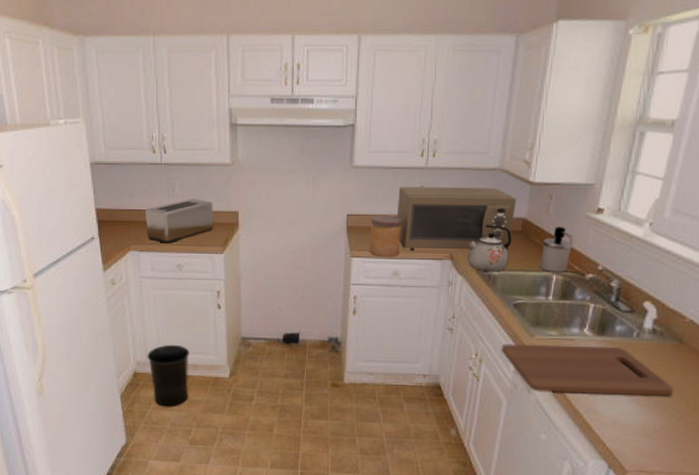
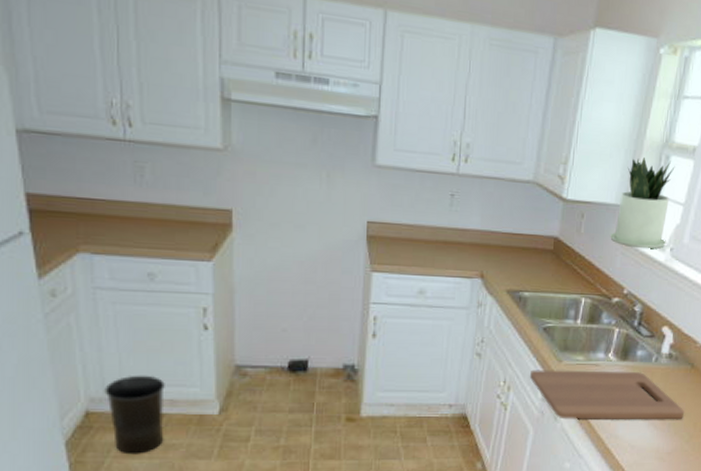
toaster: present [145,199,214,243] -> none [102,189,199,245]
jar: present [369,215,403,258] -> none [392,224,430,274]
microwave: present [396,187,516,251] -> none [423,194,549,271]
kettle: present [467,224,512,272] -> none [498,240,544,294]
soap dispenser: present [540,226,574,272] -> none [570,247,602,295]
planter: none [580,136,651,225] -> present [609,158,675,249]

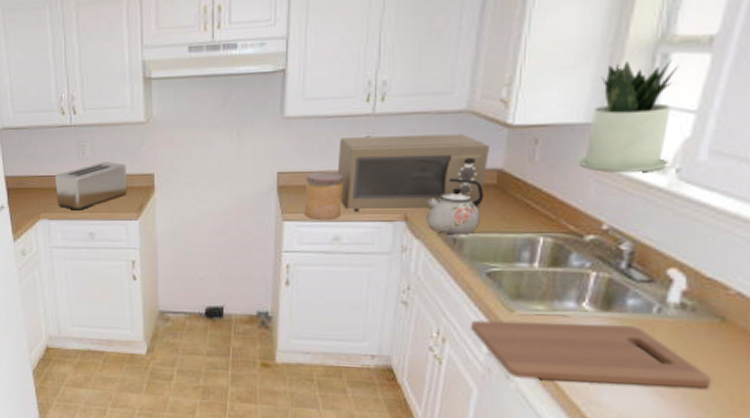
toaster: none [102,189,199,245] -> present [55,162,128,211]
waste bin: present [105,375,165,453] -> none [59,318,104,384]
jar: none [392,224,430,274] -> present [304,171,344,221]
microwave: none [423,194,549,271] -> present [337,134,489,212]
kettle: none [498,240,544,294] -> present [426,177,484,235]

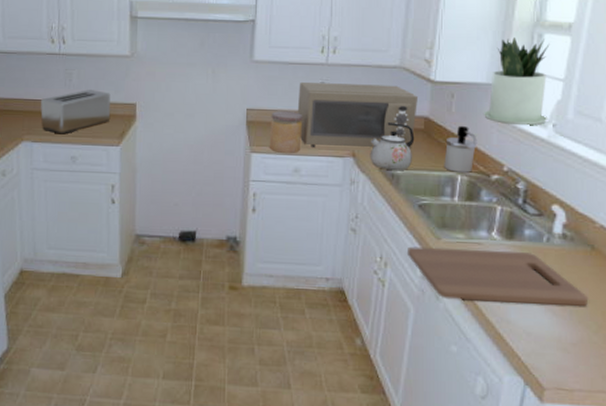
soap dispenser: none [521,177,568,233] -> present [444,125,477,173]

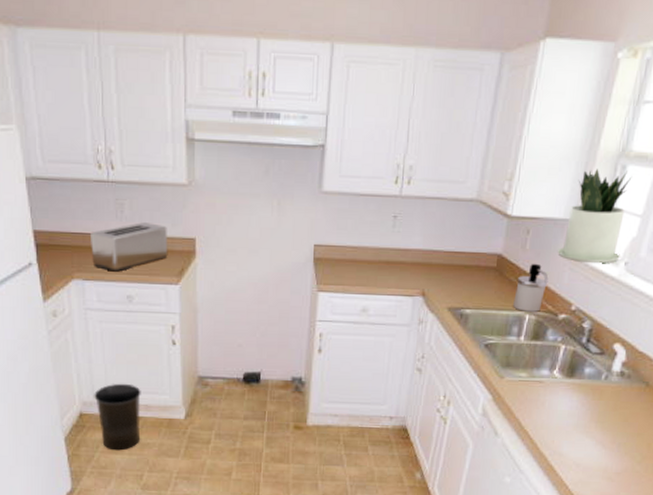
waste bin: none [35,240,80,308] -> present [94,383,141,450]
jar: present [269,110,303,154] -> none [336,246,373,293]
microwave: present [297,82,417,149] -> none [367,216,492,288]
kettle: present [370,121,415,171] -> none [439,259,486,311]
cutting board: present [406,246,589,306] -> none [469,385,637,439]

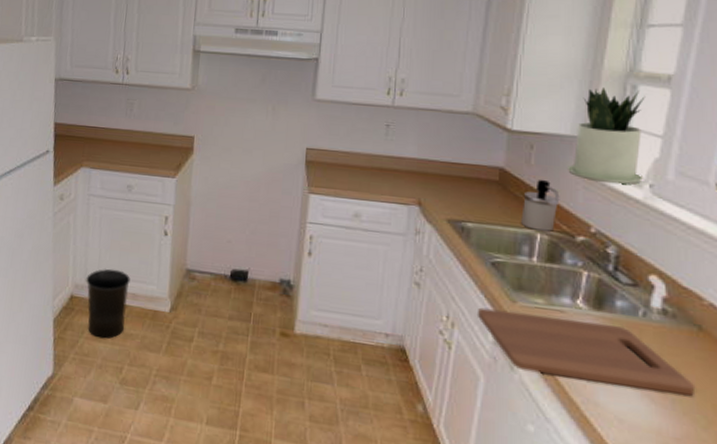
toaster: present [91,222,168,272] -> none [100,120,170,163]
cutting board: none [469,385,637,439] -> present [476,307,696,396]

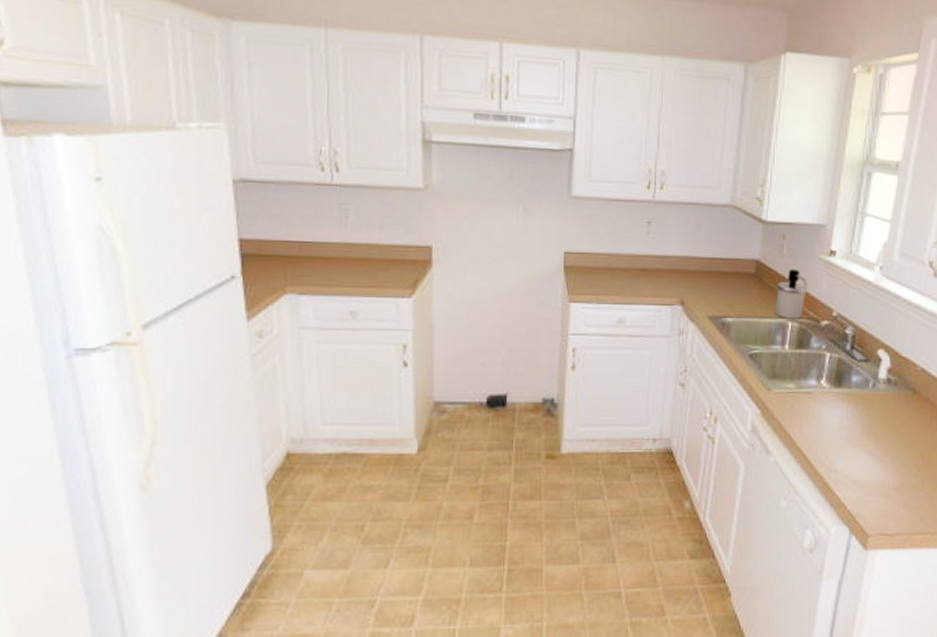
waste bin: present [86,268,130,338] -> none [306,414,365,496]
cutting board: present [476,307,696,396] -> none [737,398,910,453]
planter: present [566,88,645,185] -> none [813,176,878,269]

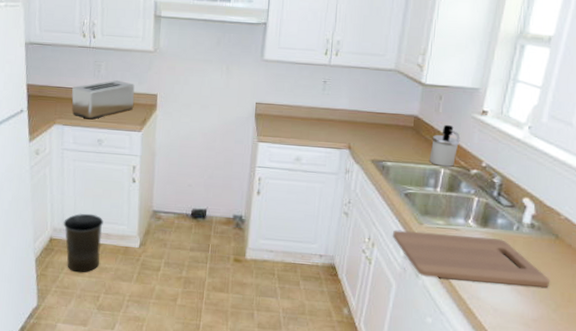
waste bin: none [306,414,365,496] -> present [63,213,103,272]
toaster: none [308,229,401,285] -> present [71,80,135,120]
cutting board: none [737,398,910,453] -> present [392,230,550,287]

